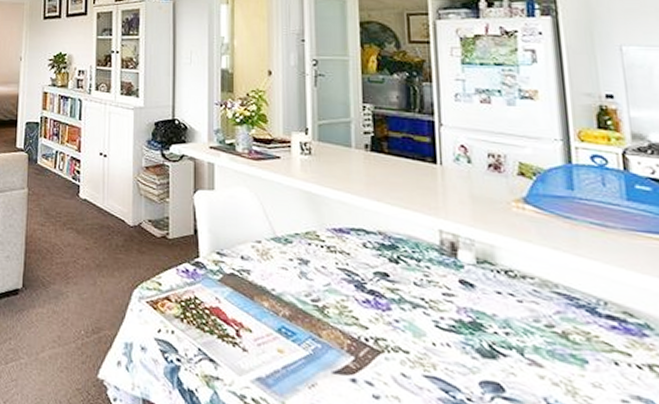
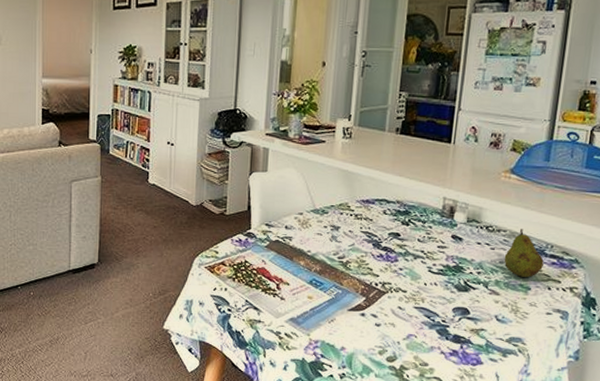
fruit: none [539,276,599,345] -> present [504,229,544,277]

